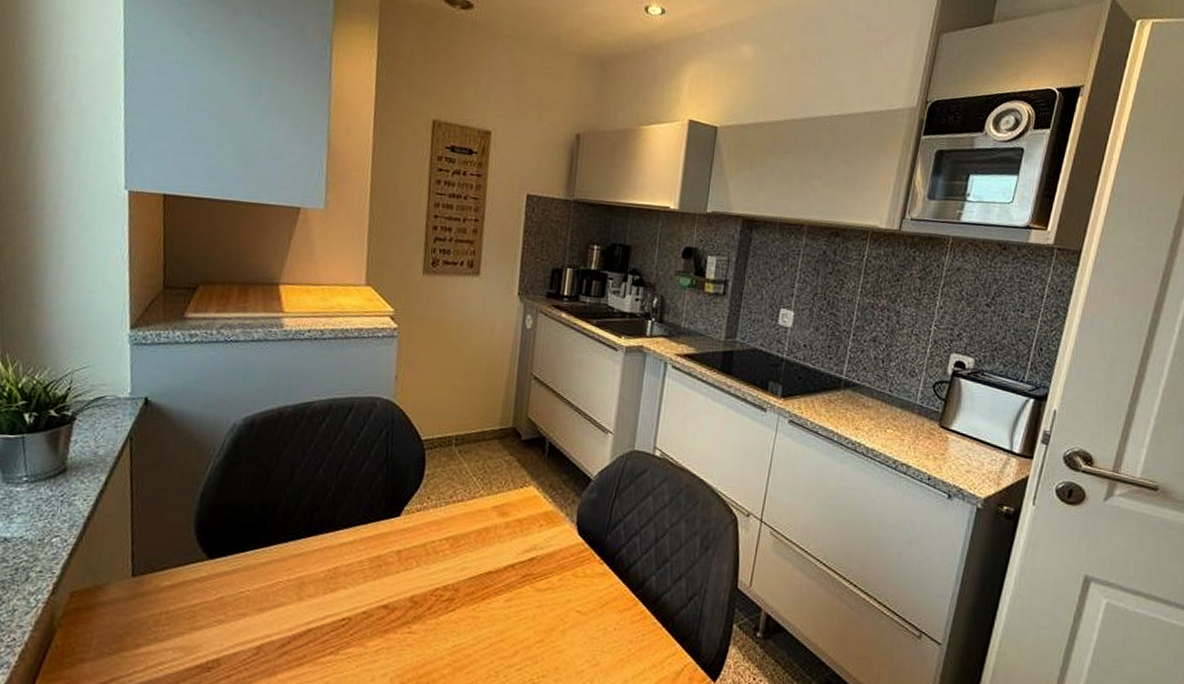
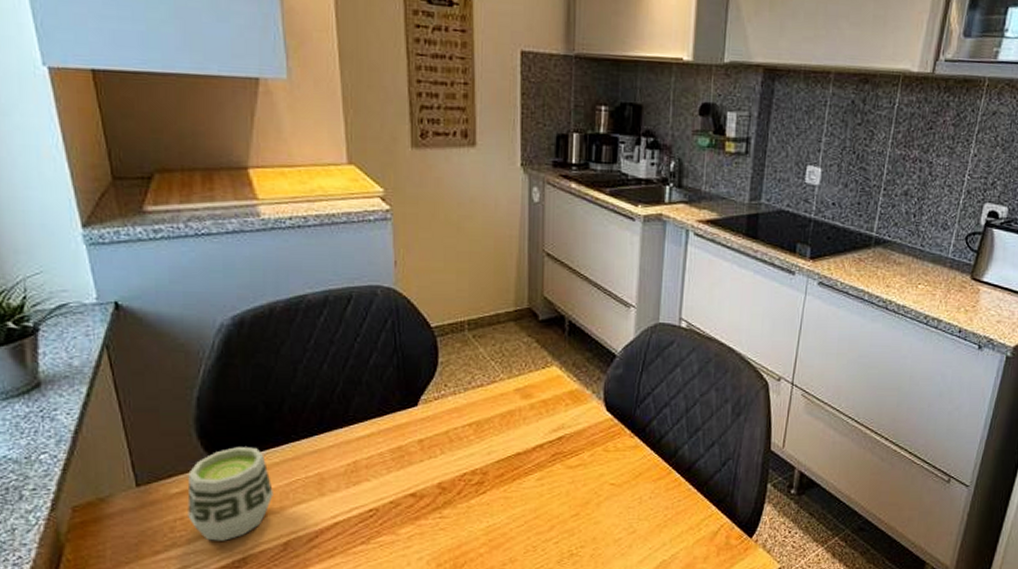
cup: none [173,544,256,639] -> present [187,447,273,541]

